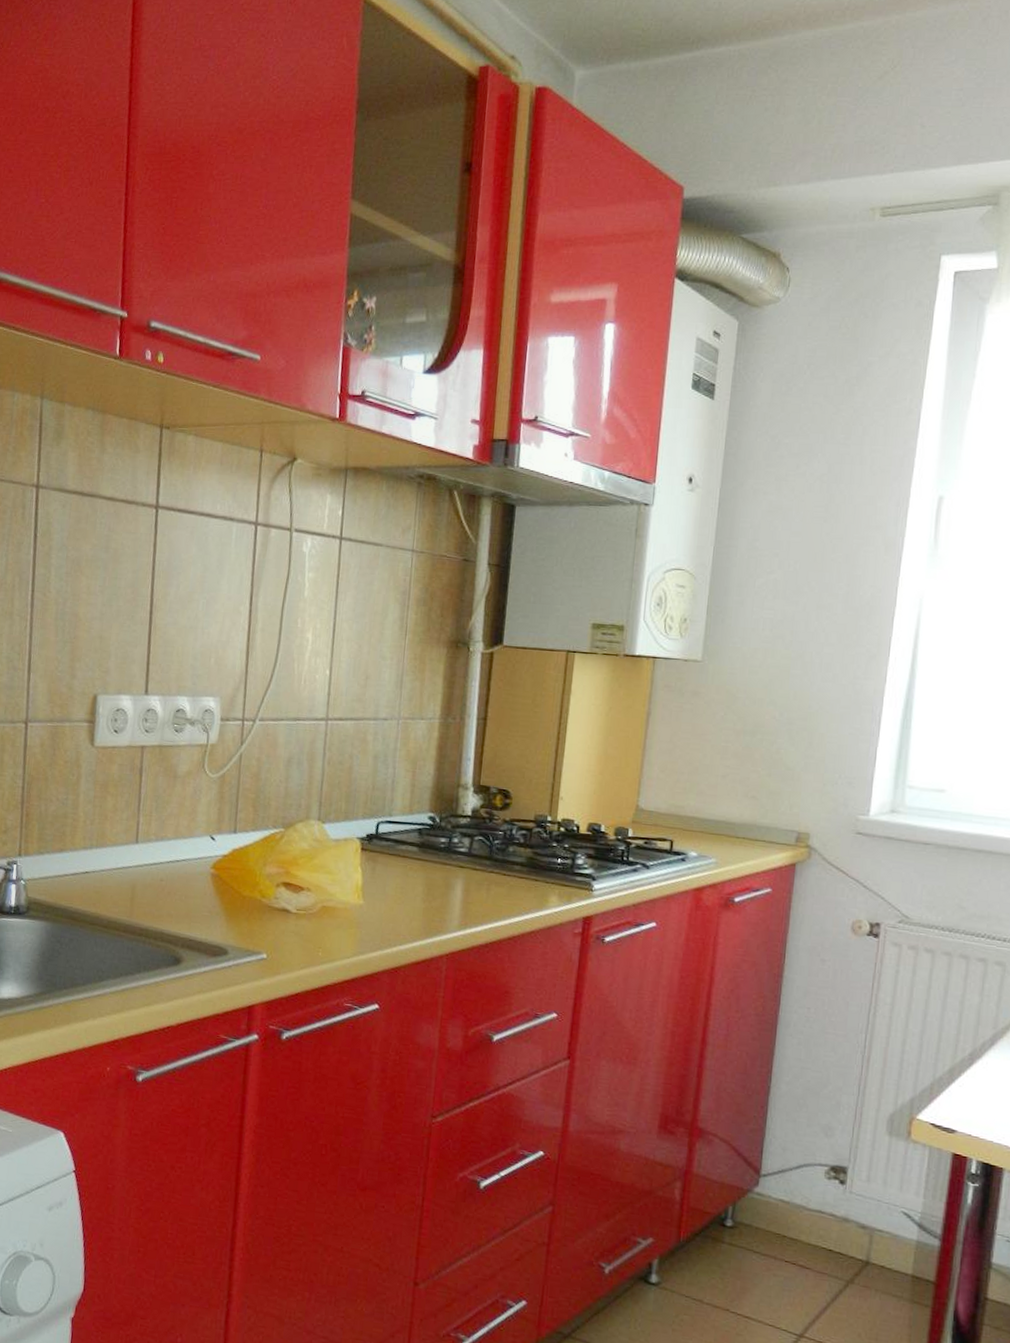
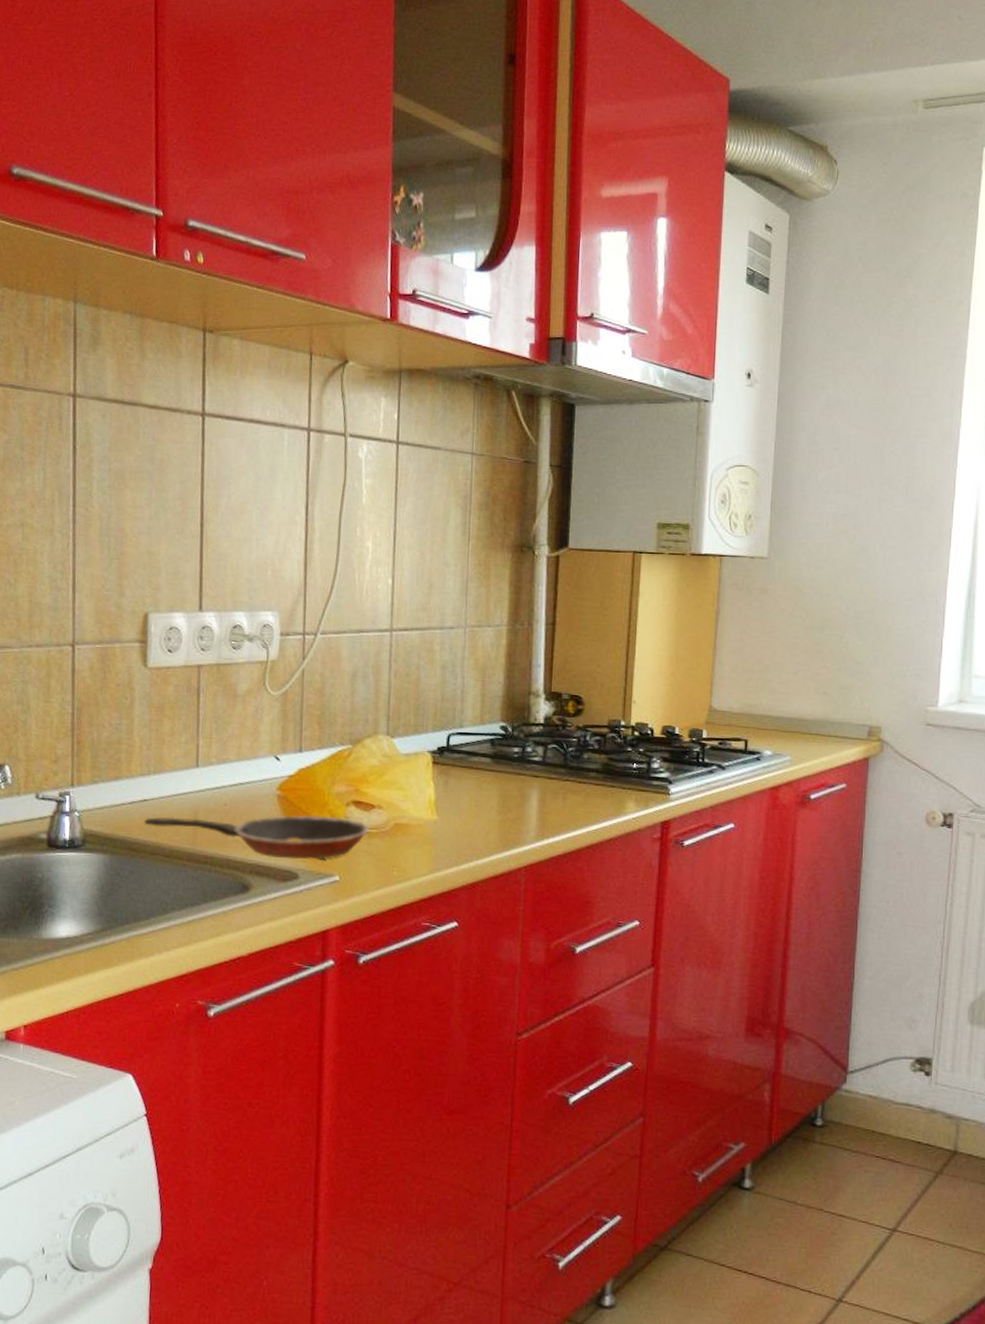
frying pan: none [84,889,298,937] -> present [144,815,370,860]

